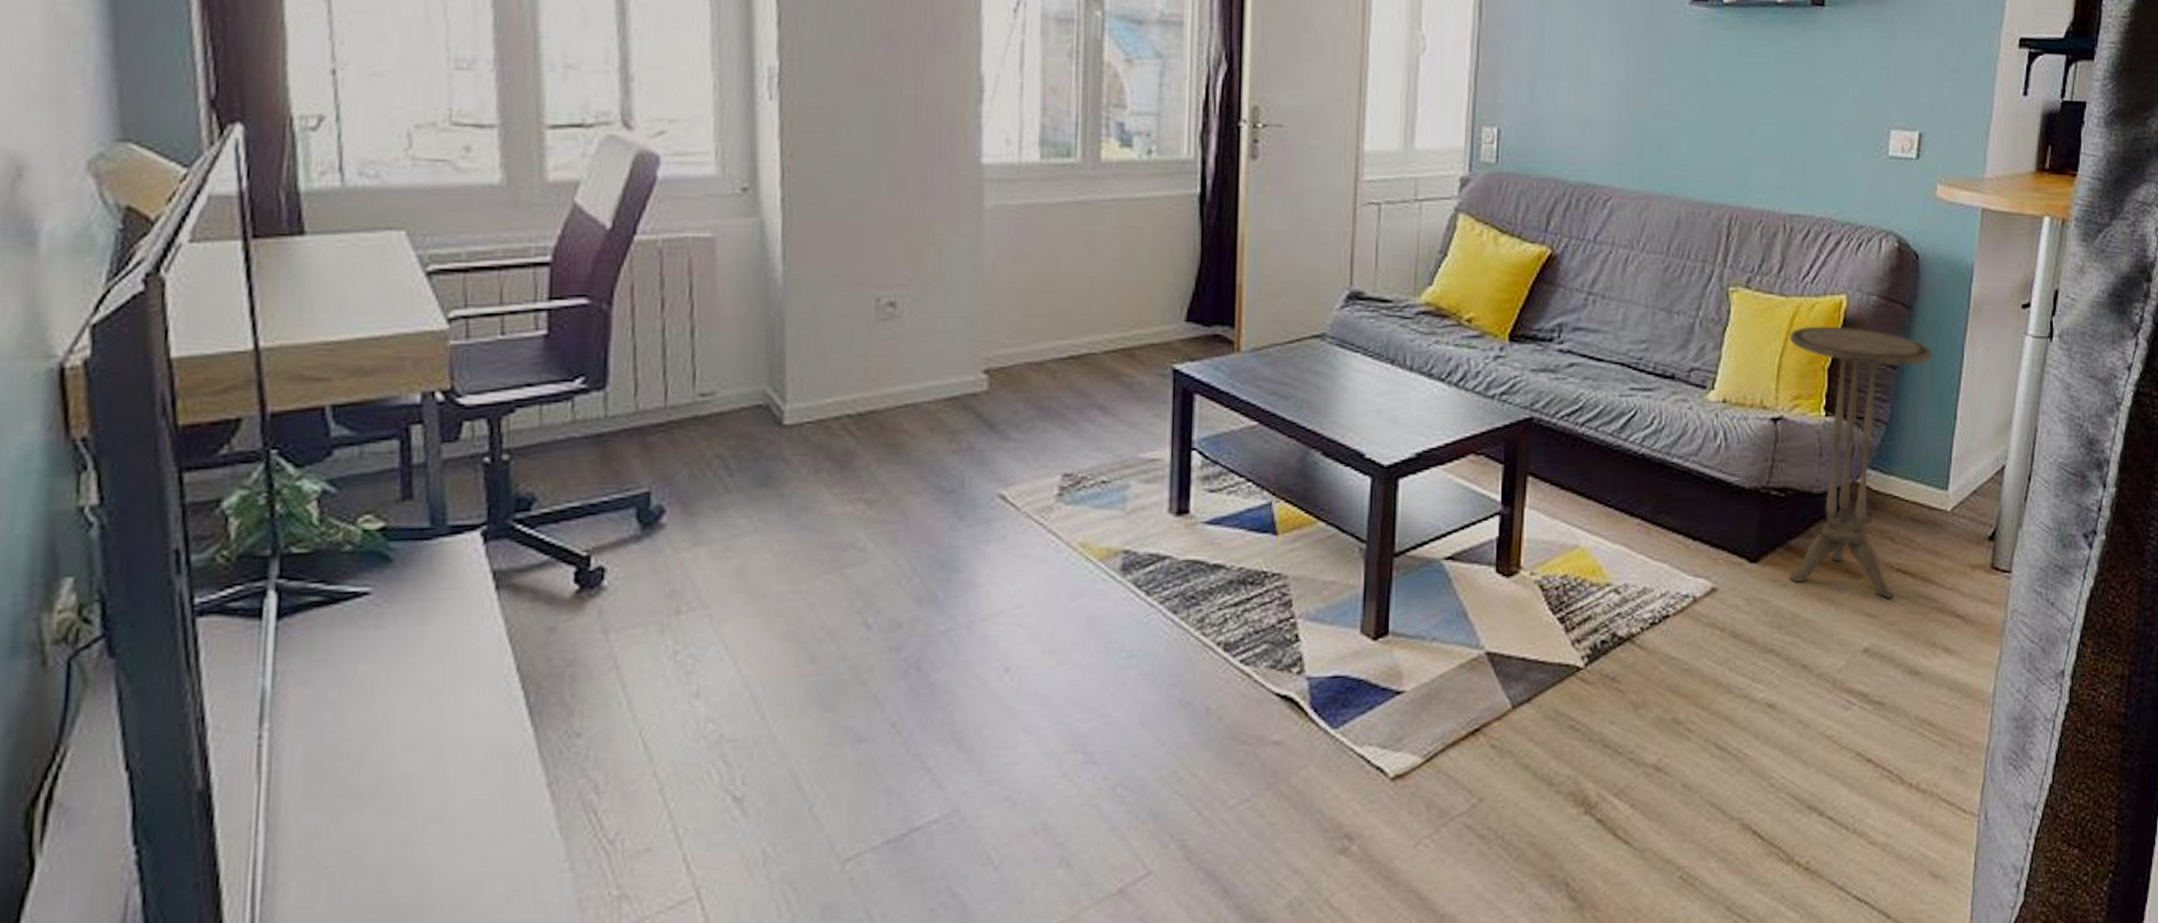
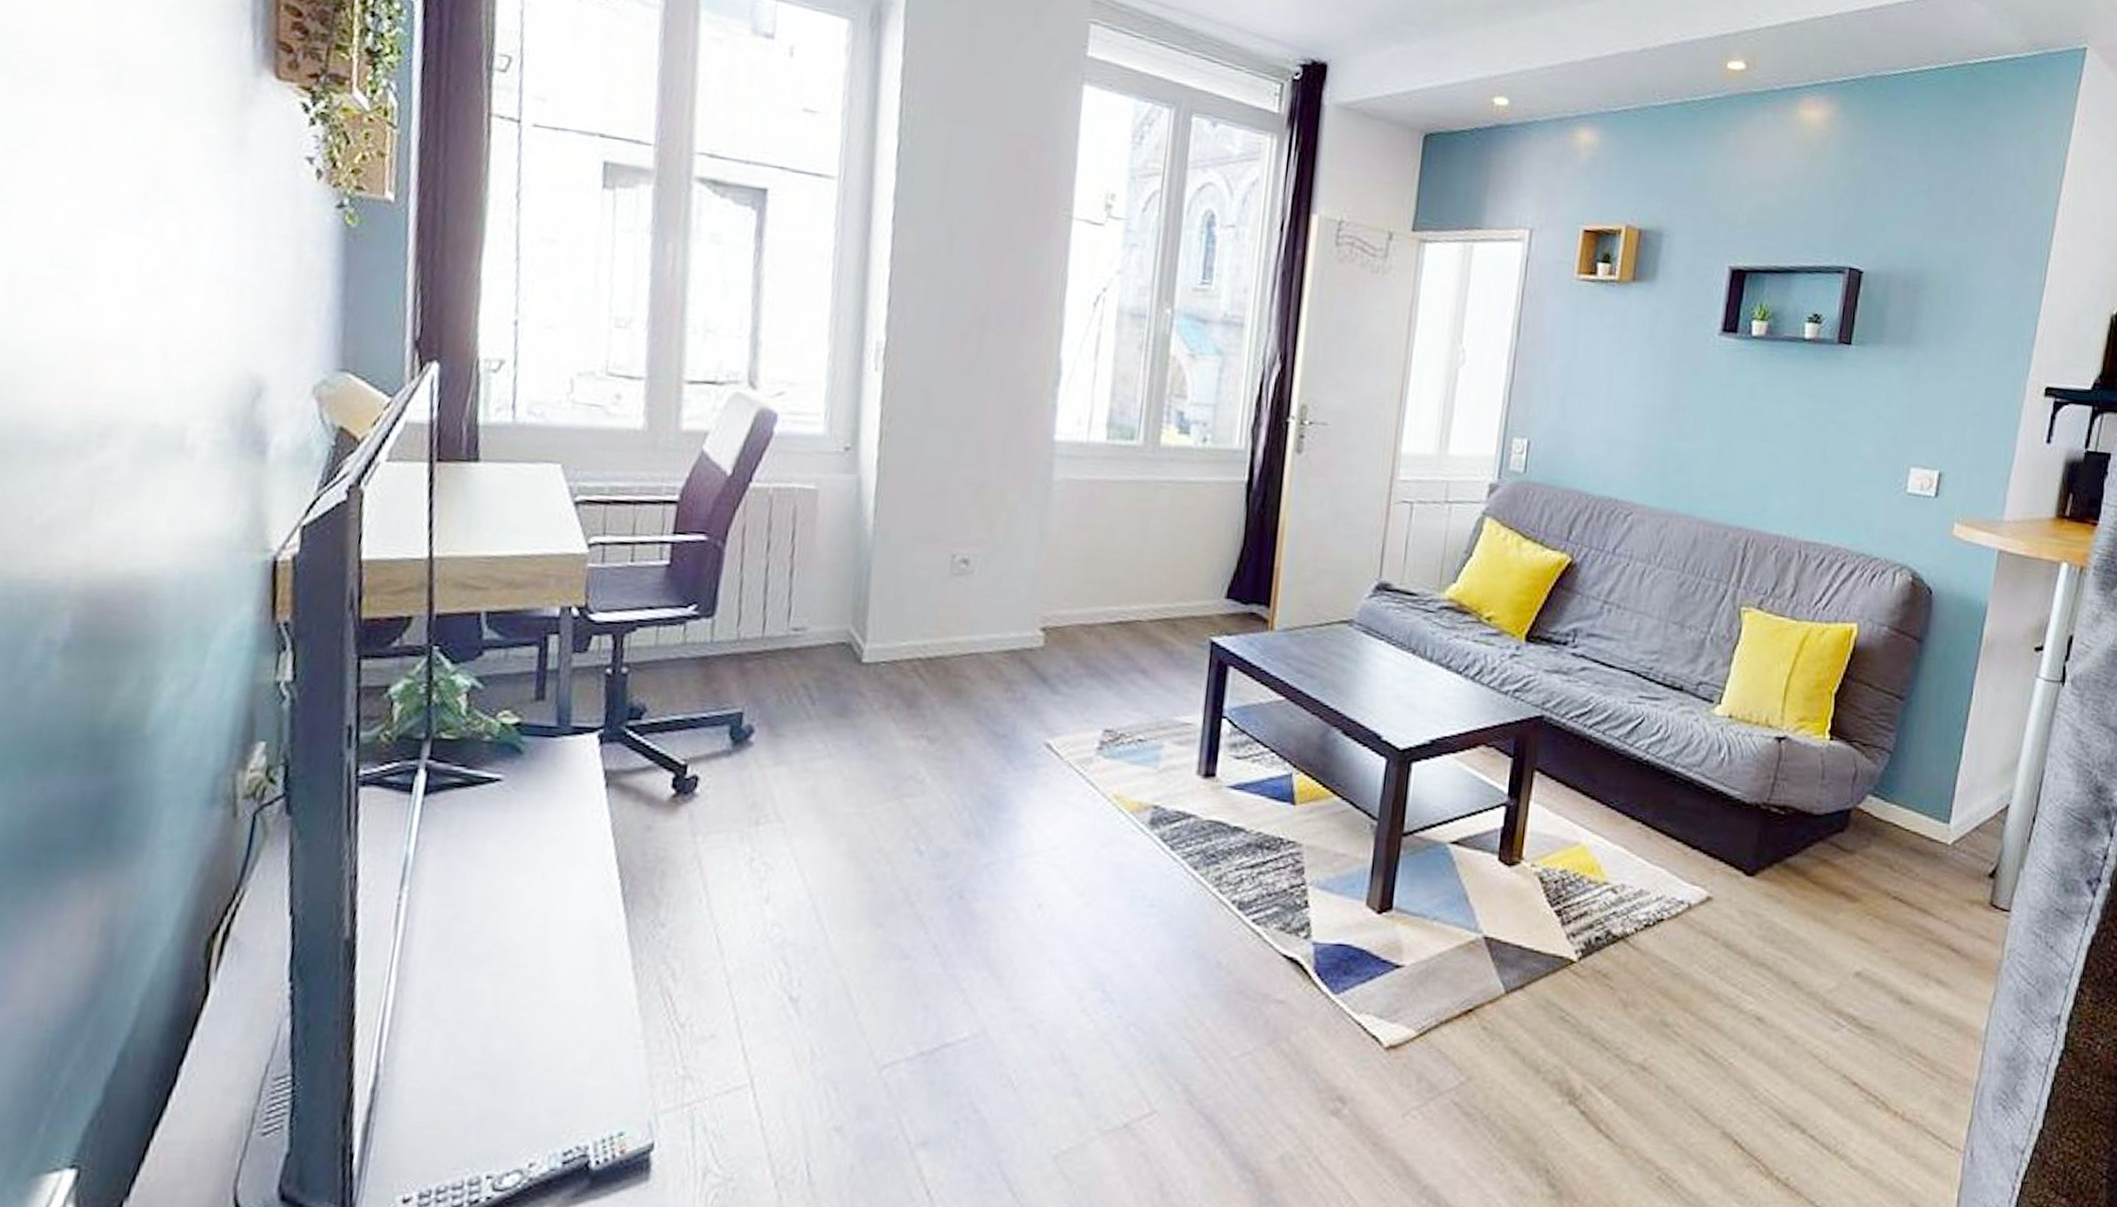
side table: present [1790,326,1933,599] -> none [1785,650,1942,926]

